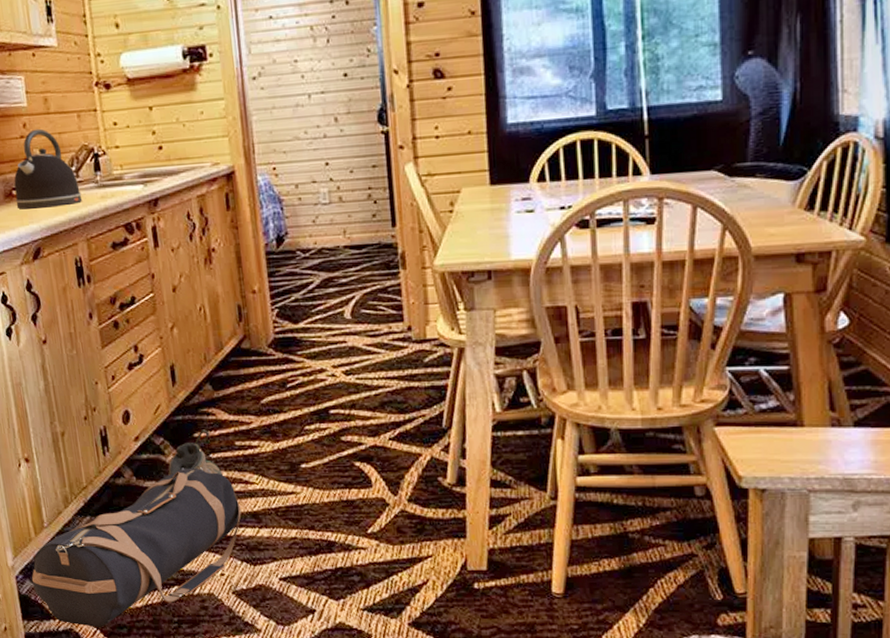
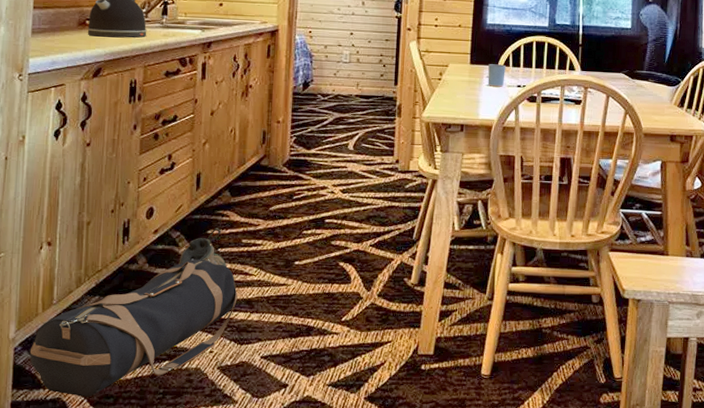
mug: none [516,180,541,213] -> present [487,64,506,87]

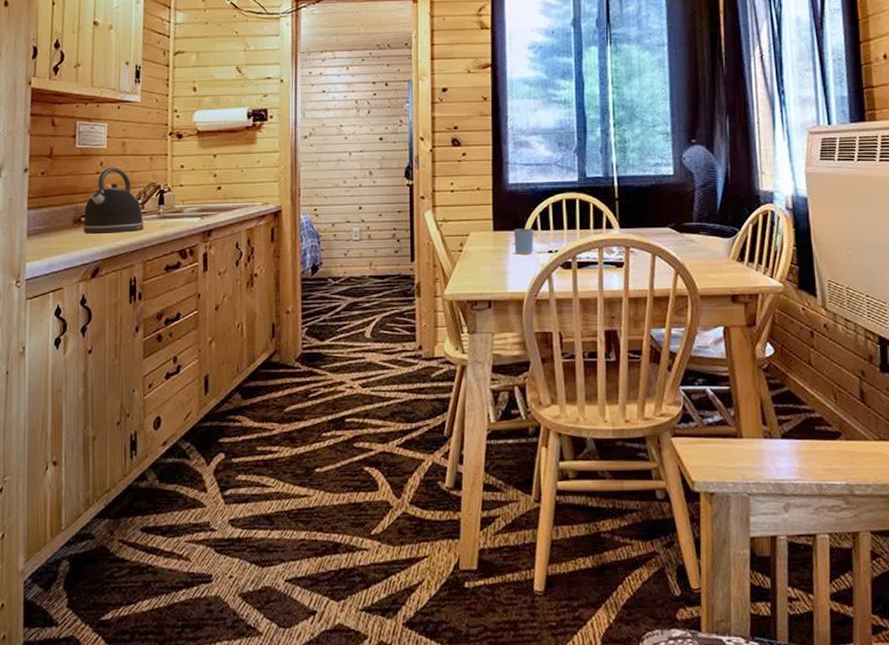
duffel bag: present [29,258,238,397] -> none [40,470,255,633]
hiking boot: present [179,228,227,267] -> none [190,435,242,480]

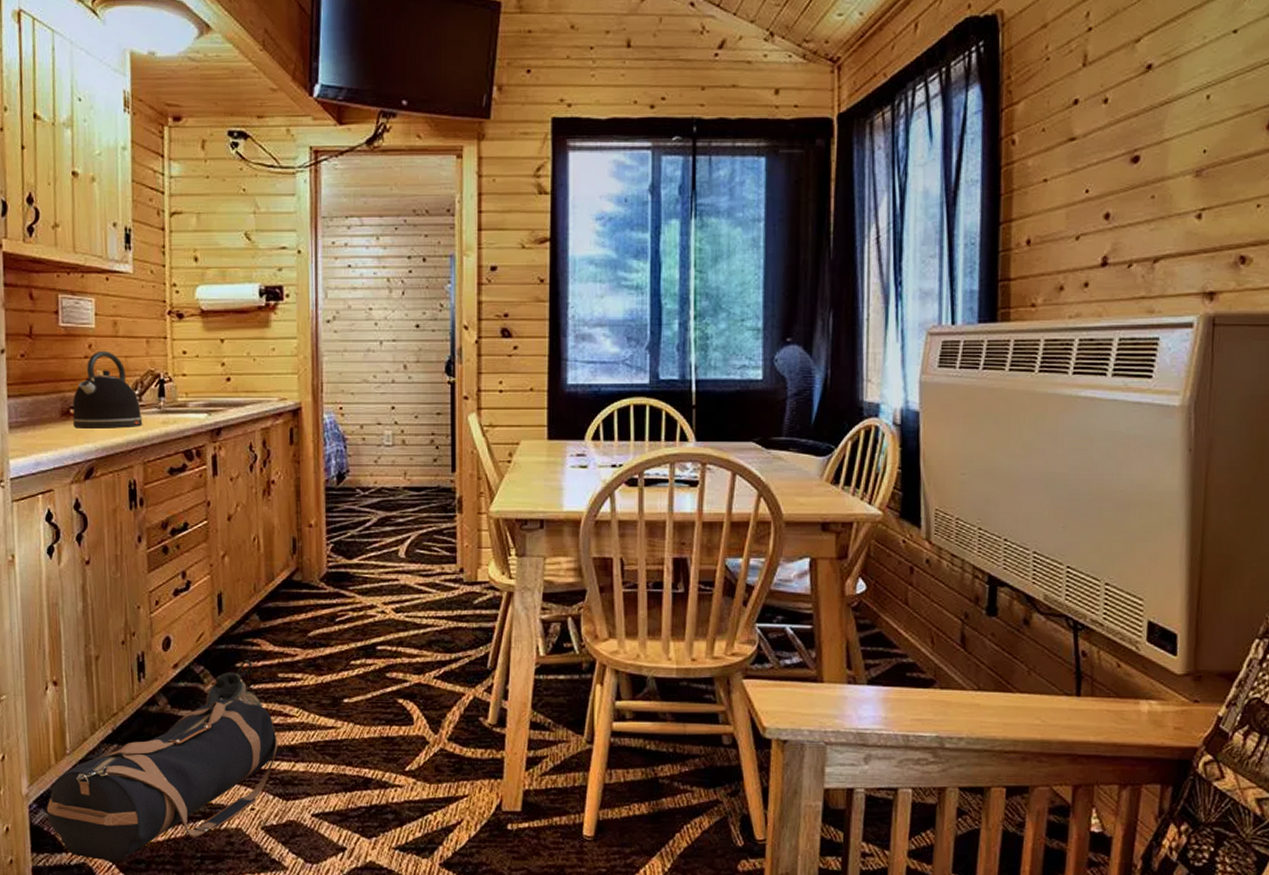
duffel bag: none [40,470,255,633] -> present [46,697,278,862]
hiking boot: none [190,435,242,480] -> present [205,660,262,708]
mug: present [514,228,534,255] -> none [572,438,595,468]

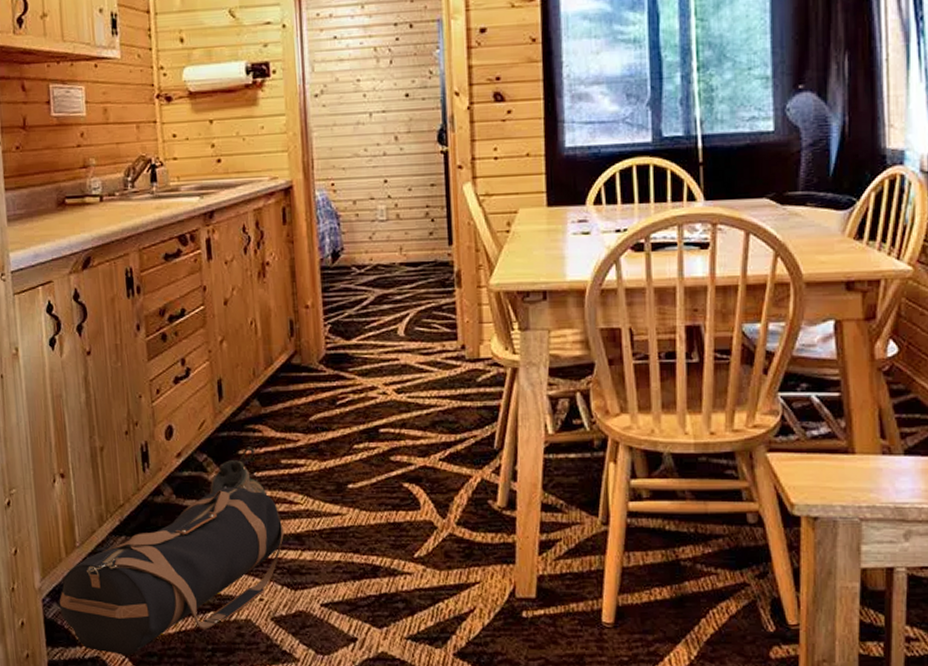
kettle: present [71,350,143,428] -> none [67,138,137,218]

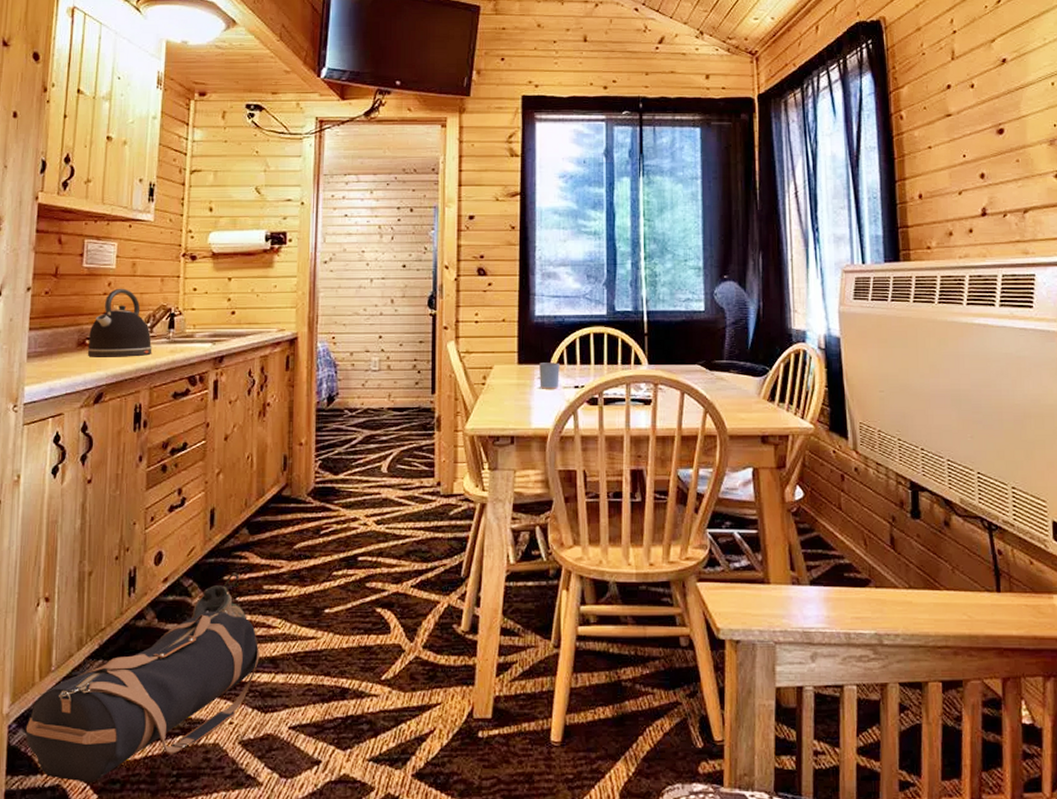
kettle: none [67,138,137,218] -> present [86,288,153,357]
mug: none [573,203,597,235] -> present [539,363,560,389]

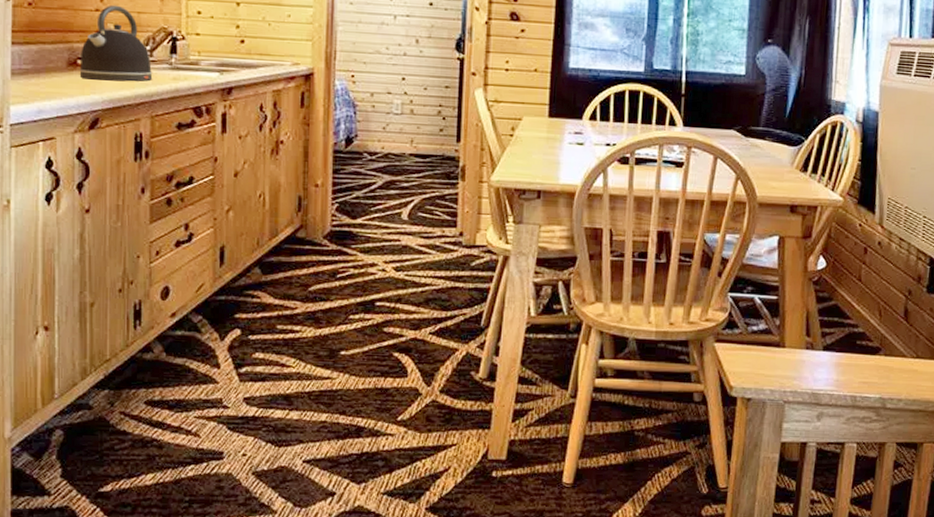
duffel bag: present [25,609,260,782] -> none [30,346,273,505]
hiking boot: present [192,572,246,620] -> none [202,311,259,358]
mug: present [539,363,560,389] -> none [570,117,592,146]

